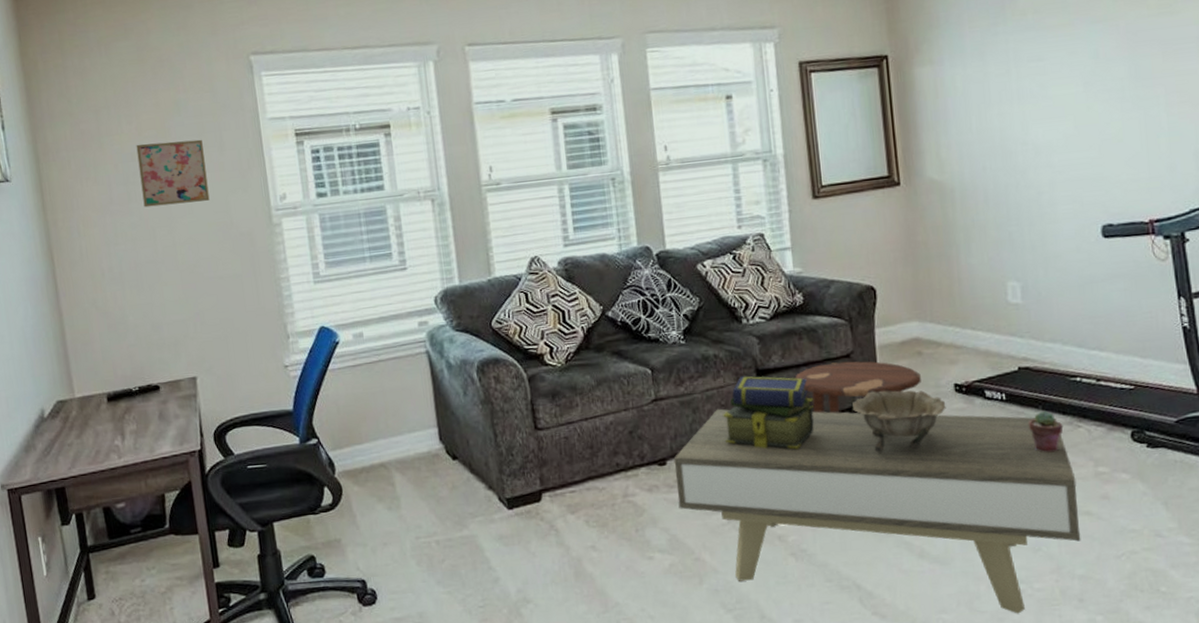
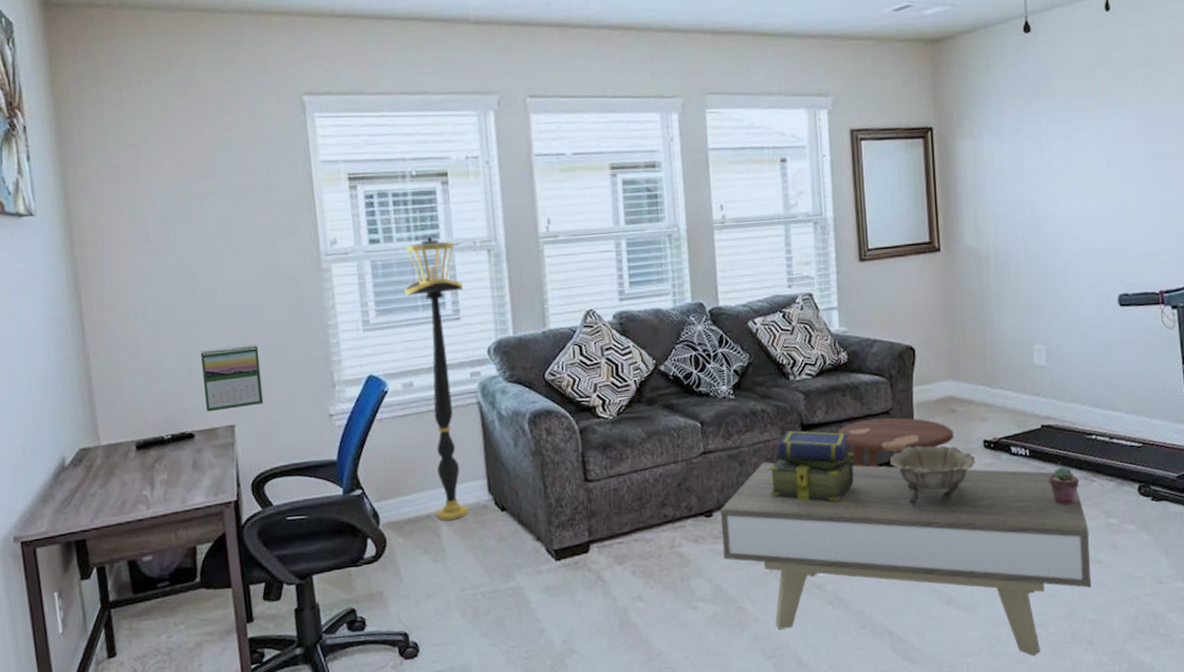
wall art: present [136,139,210,208] -> none [176,179,255,248]
calendar: none [163,298,223,365] -> present [201,344,264,412]
floor lamp: none [352,188,421,469] -> present [404,236,469,520]

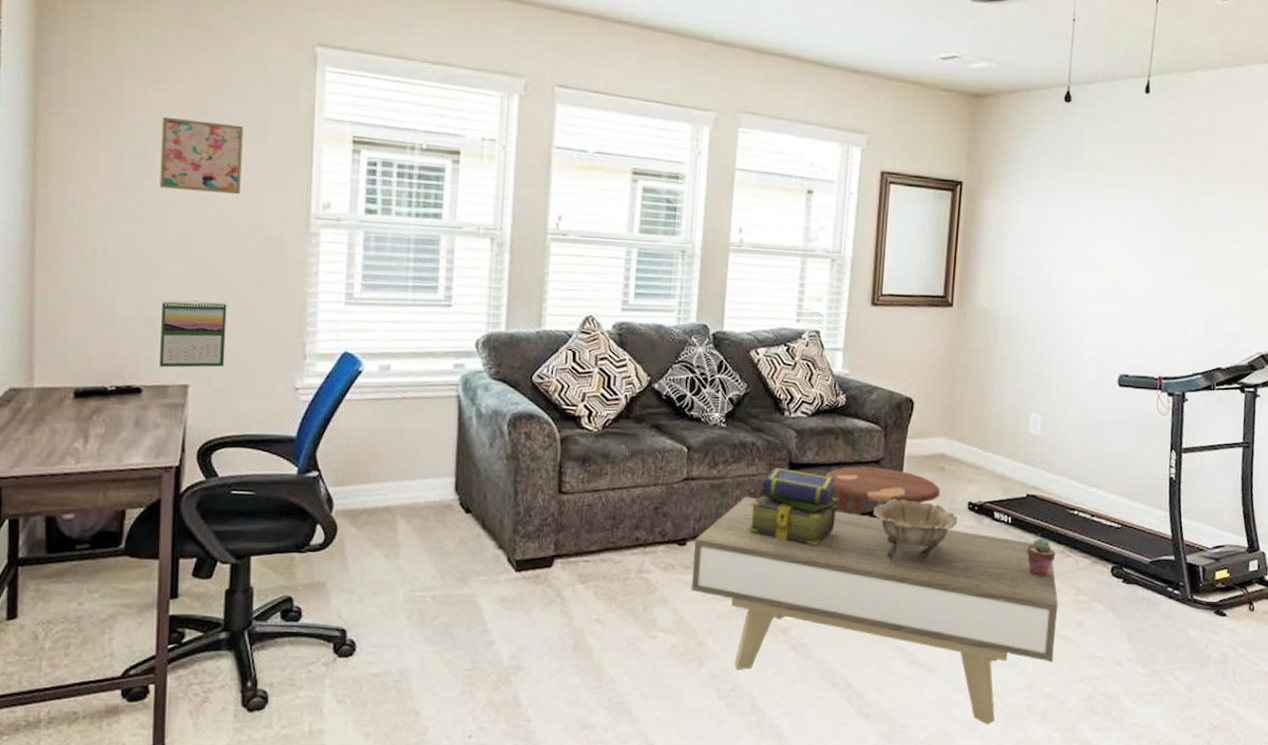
wall art: none [176,179,255,248] -> present [160,116,243,194]
floor lamp: present [404,236,469,520] -> none [394,214,459,516]

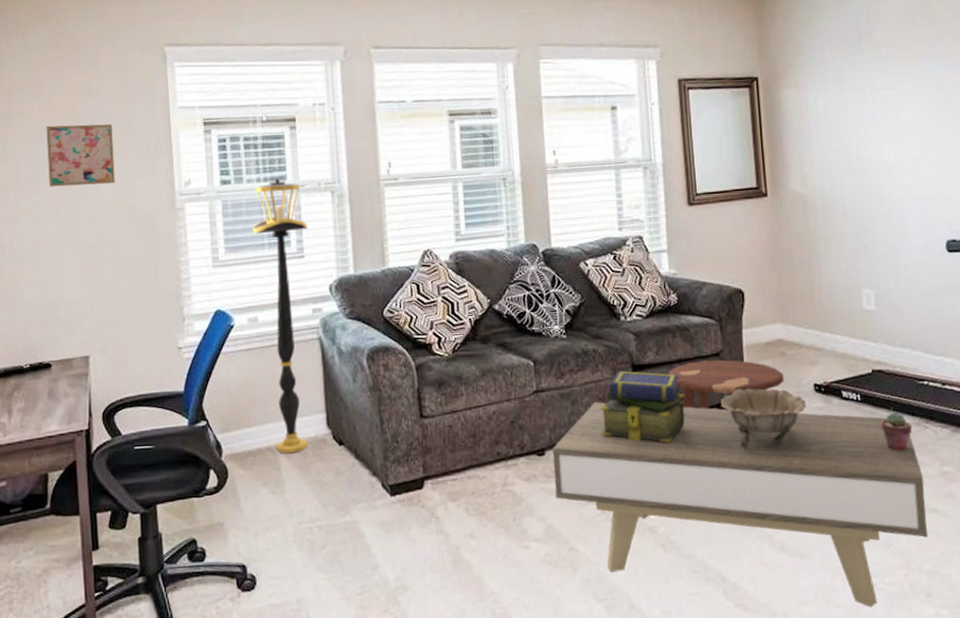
calendar: present [158,300,227,368] -> none [61,279,117,343]
floor lamp: none [394,214,459,516] -> present [252,178,308,453]

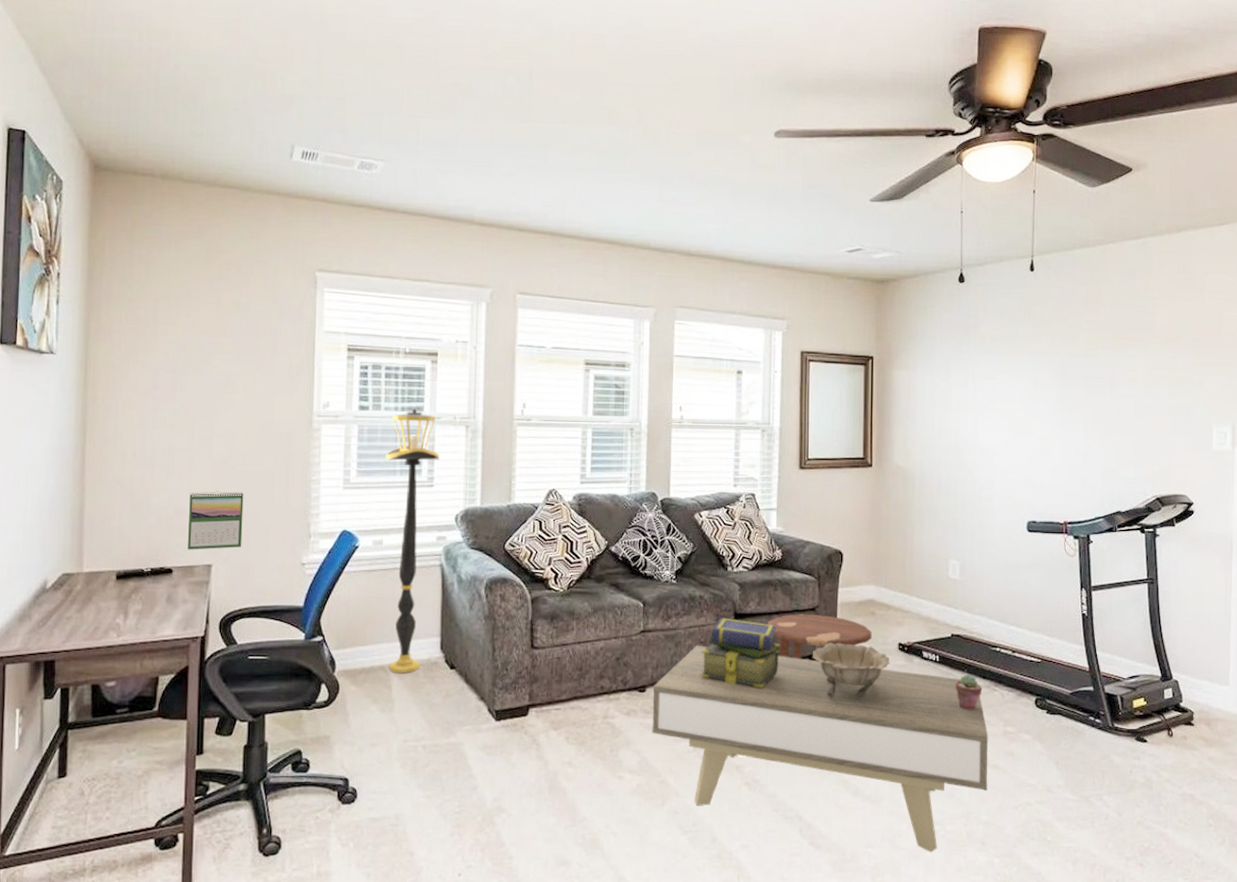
wall art: present [46,124,115,187] -> none [188,337,257,399]
calendar: none [61,279,117,343] -> present [187,491,244,550]

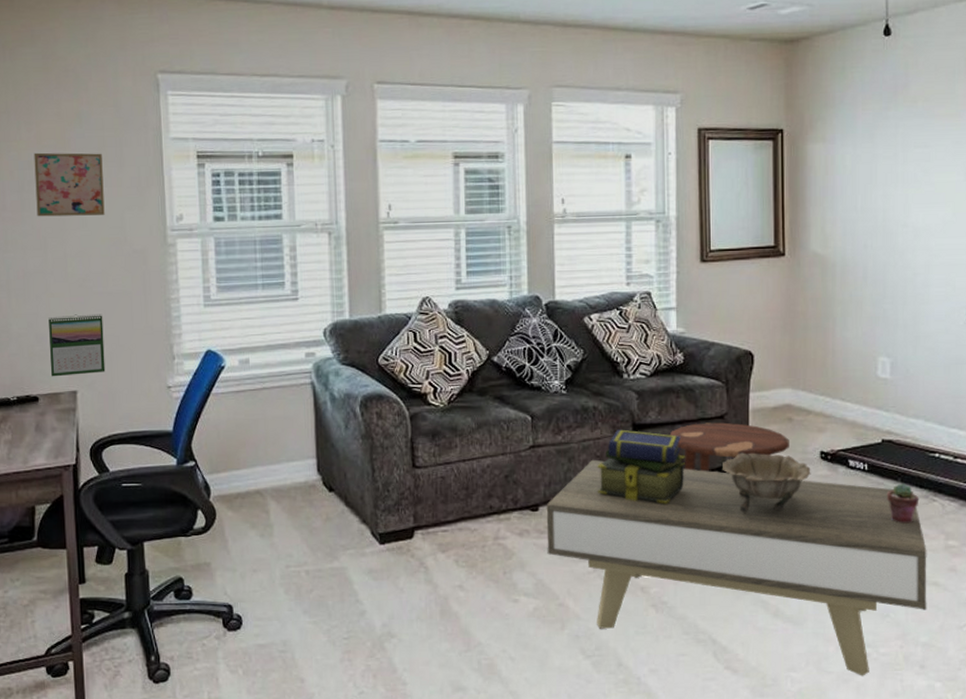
wall art: none [188,337,257,399] -> present [34,152,105,217]
floor lamp: present [386,408,439,673] -> none [246,216,302,497]

